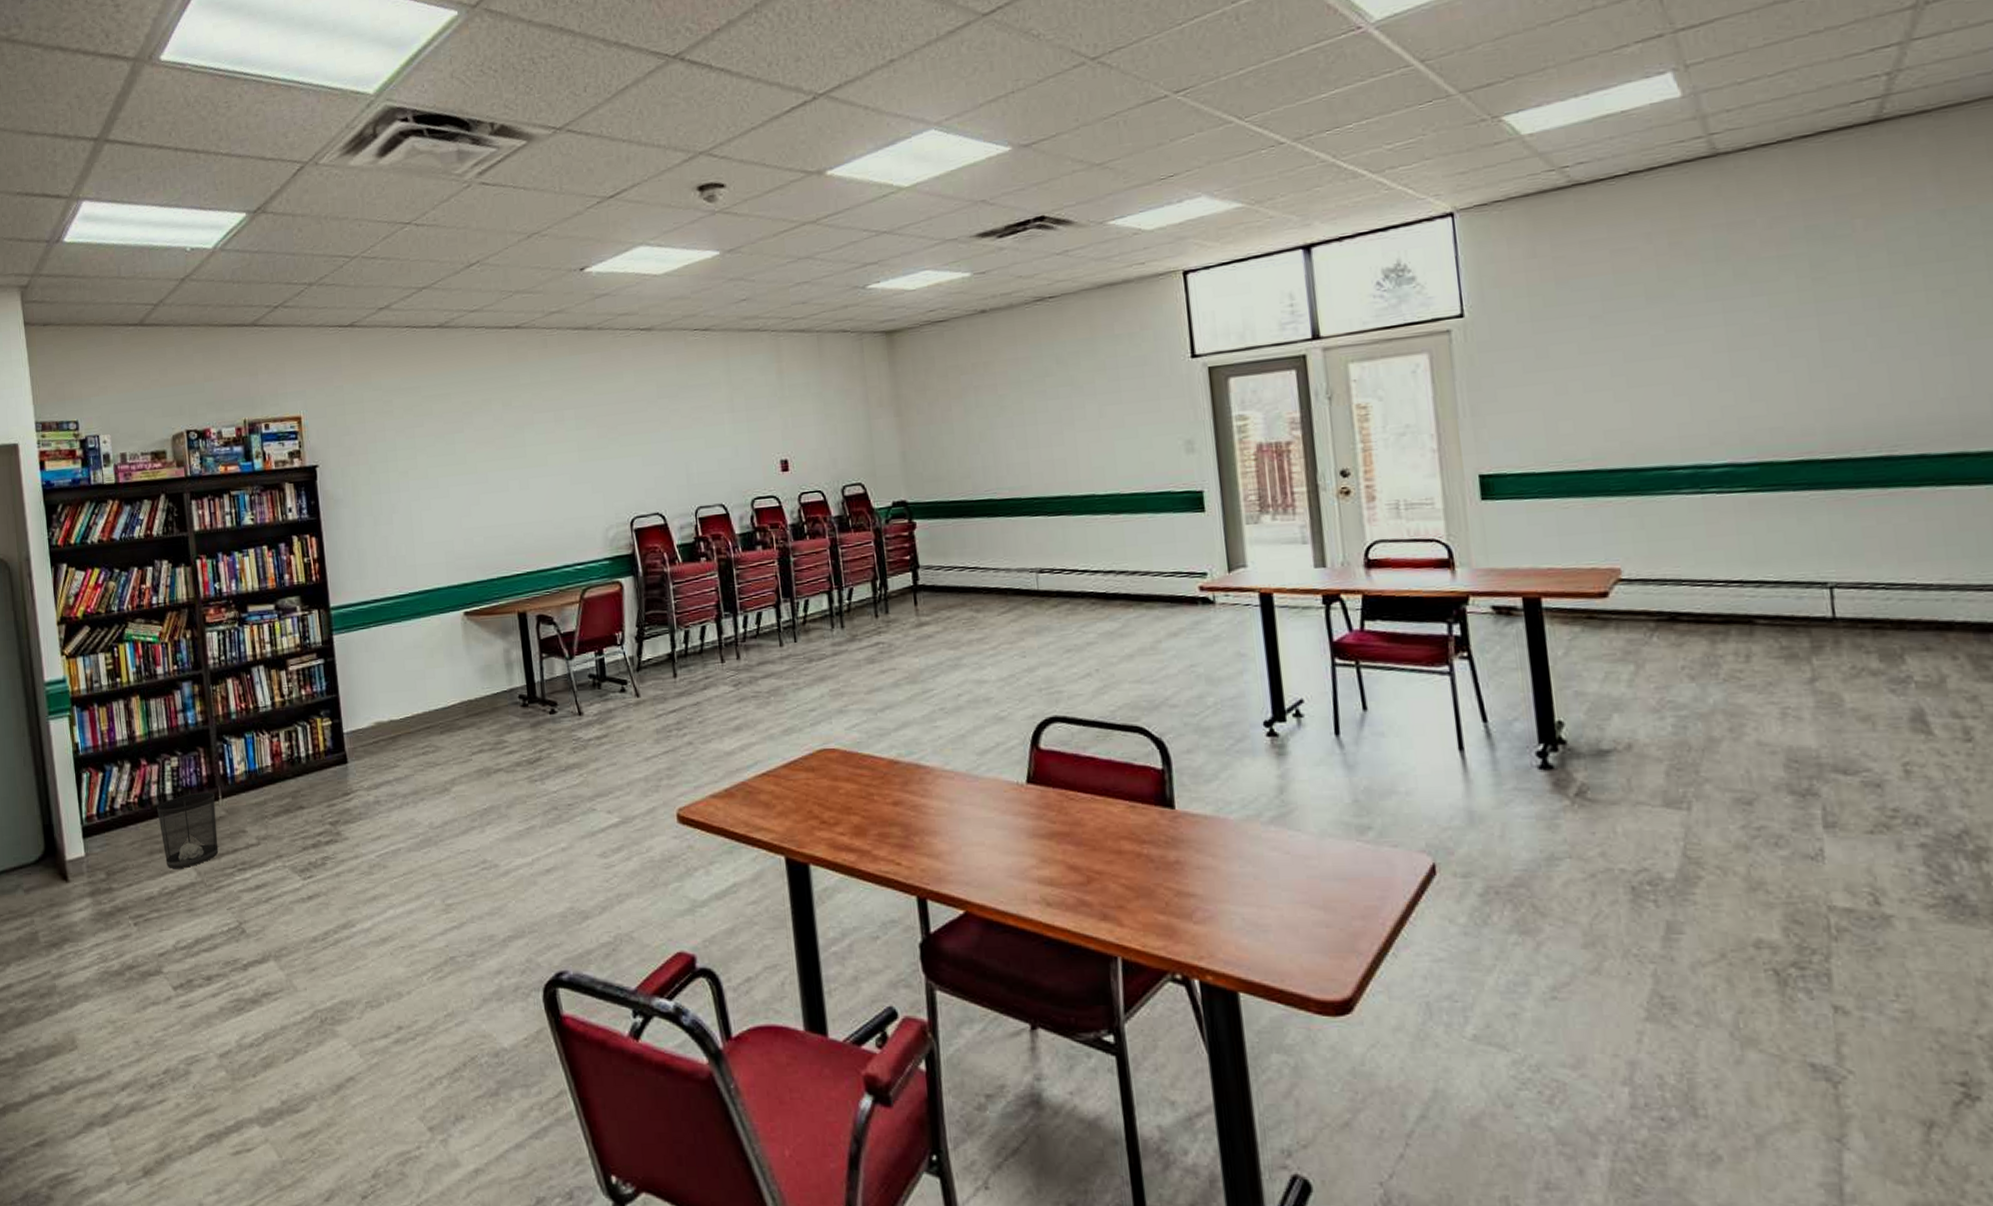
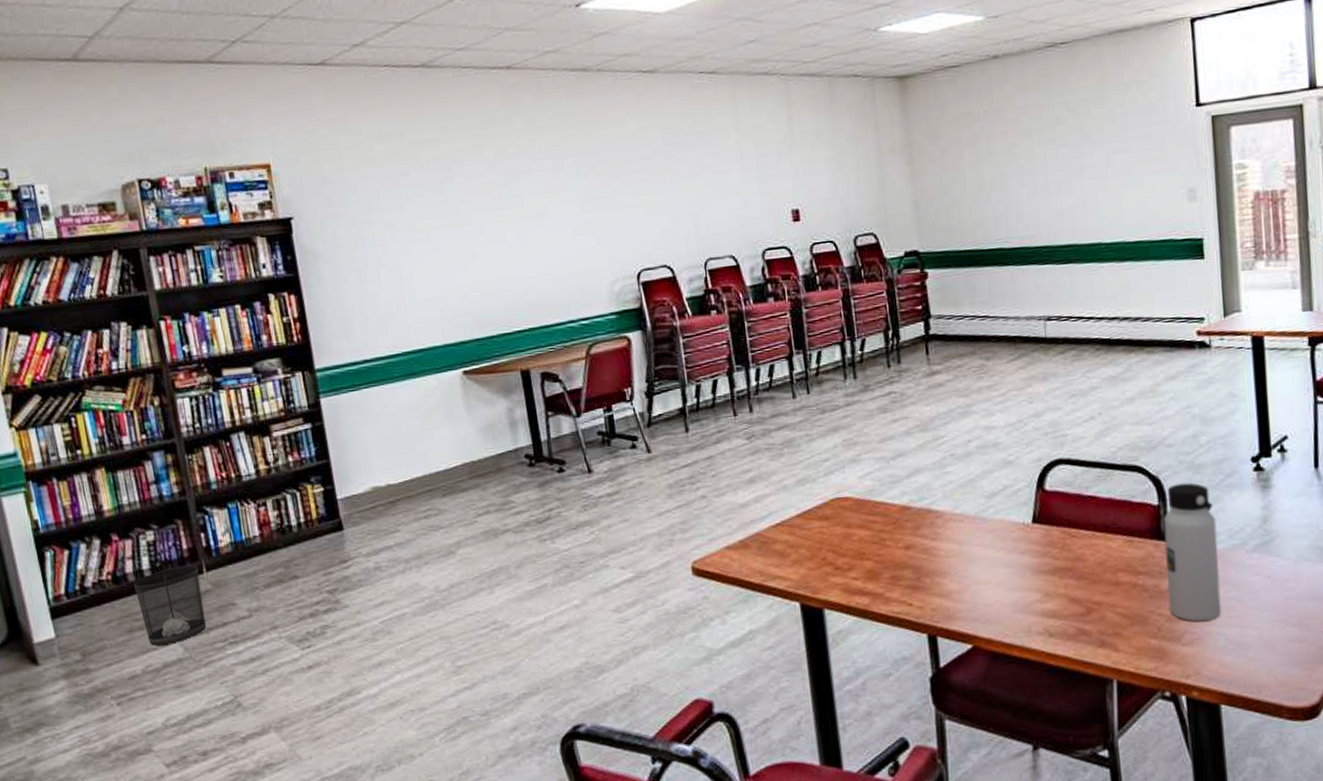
water bottle: none [1168,746,1236,899] -> present [1163,482,1221,622]

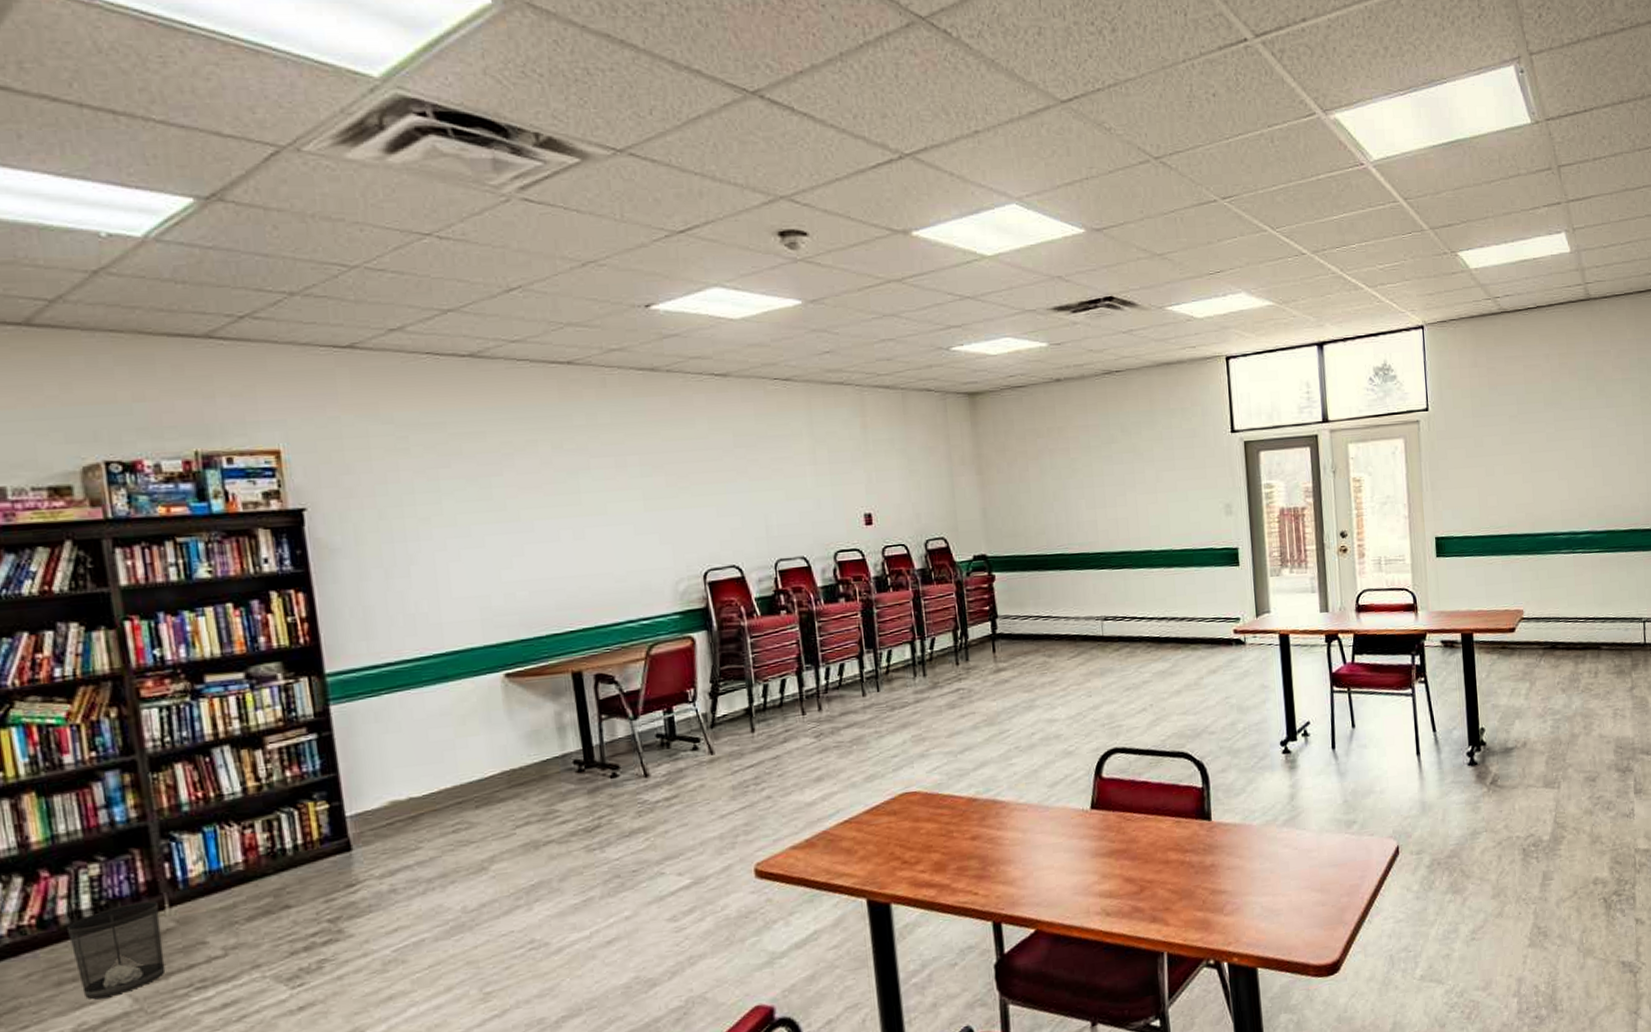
water bottle: present [1163,482,1221,622] -> none [1206,766,1257,893]

